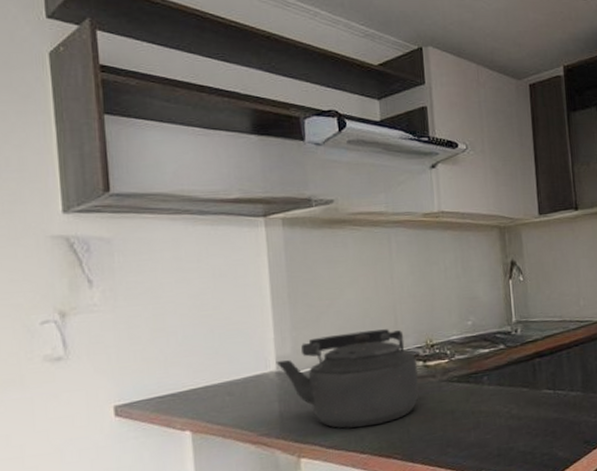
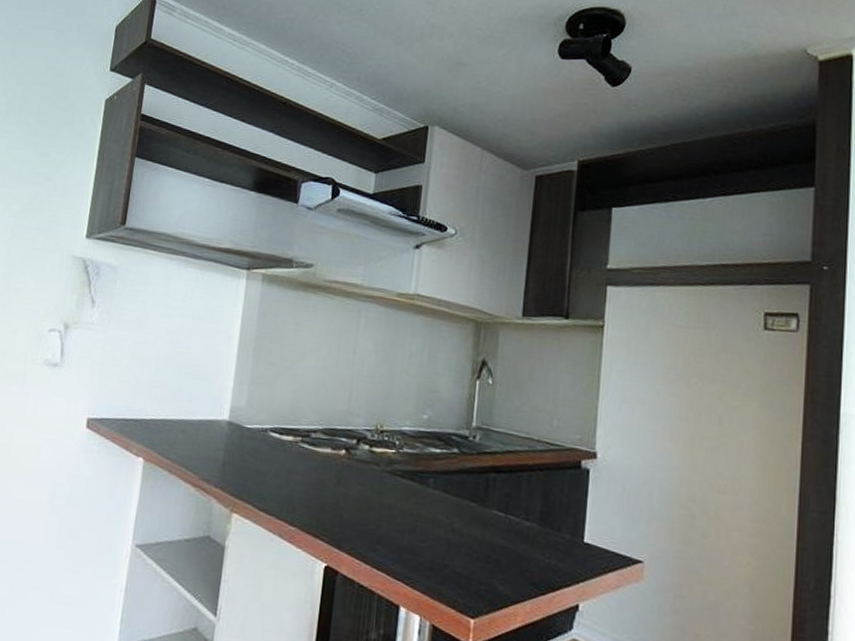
kettle: present [276,329,419,429] -> none [229,396,363,501]

